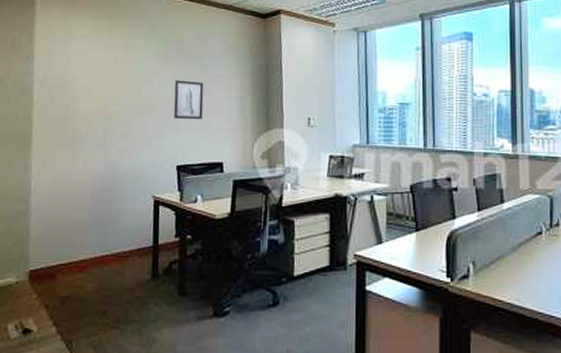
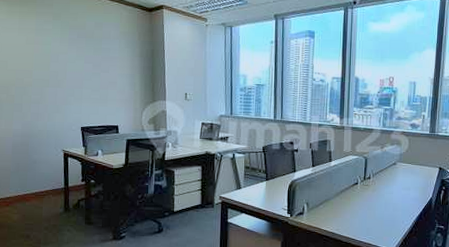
wall art: present [173,80,204,120] -> none [77,59,102,92]

